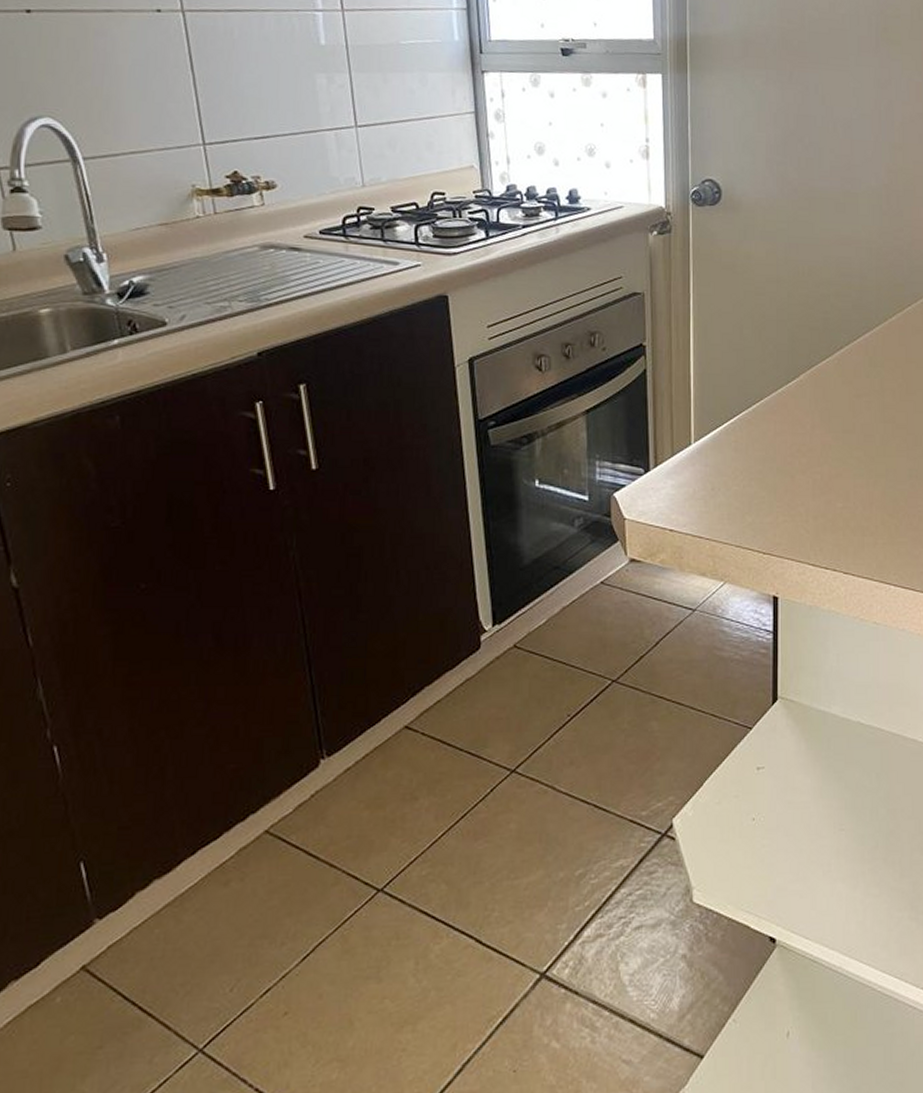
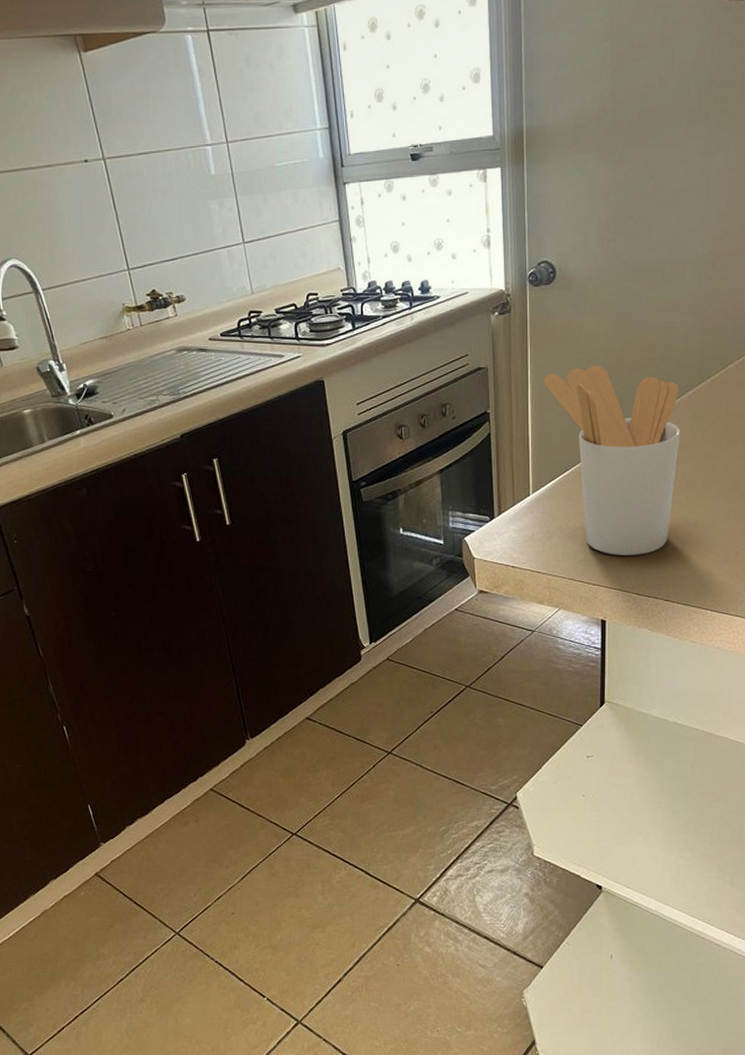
utensil holder: none [707,298,858,519] -> present [543,365,681,555]

